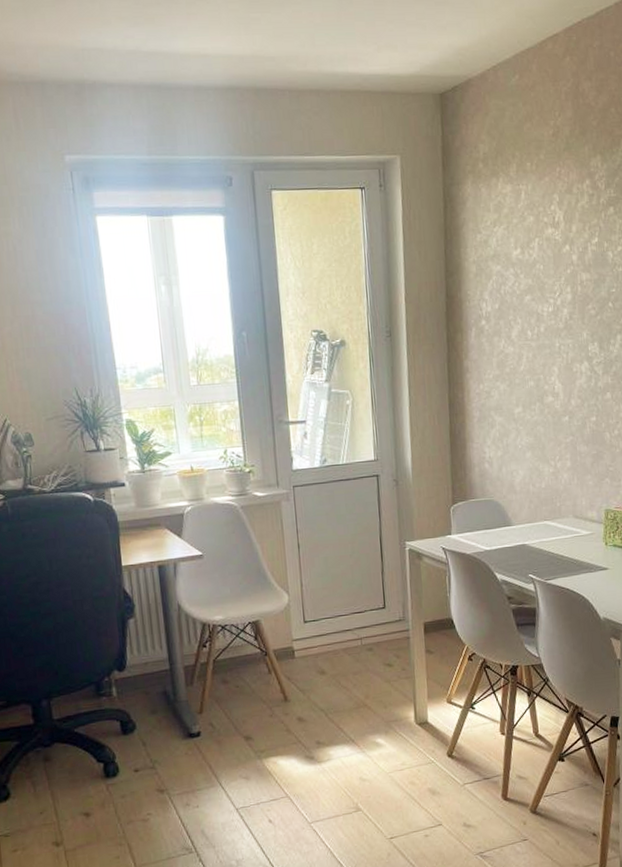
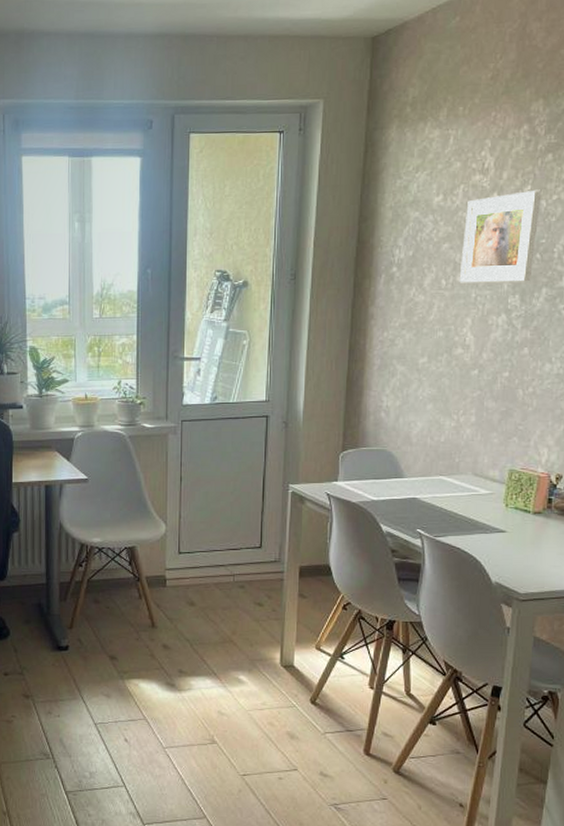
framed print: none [543,241,608,334] -> present [459,189,542,283]

